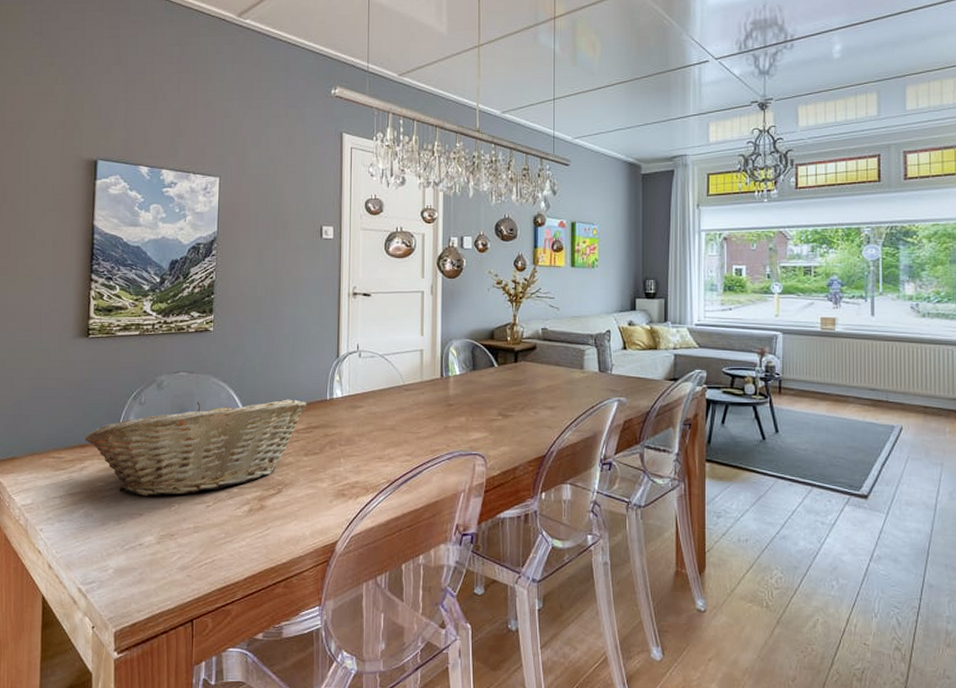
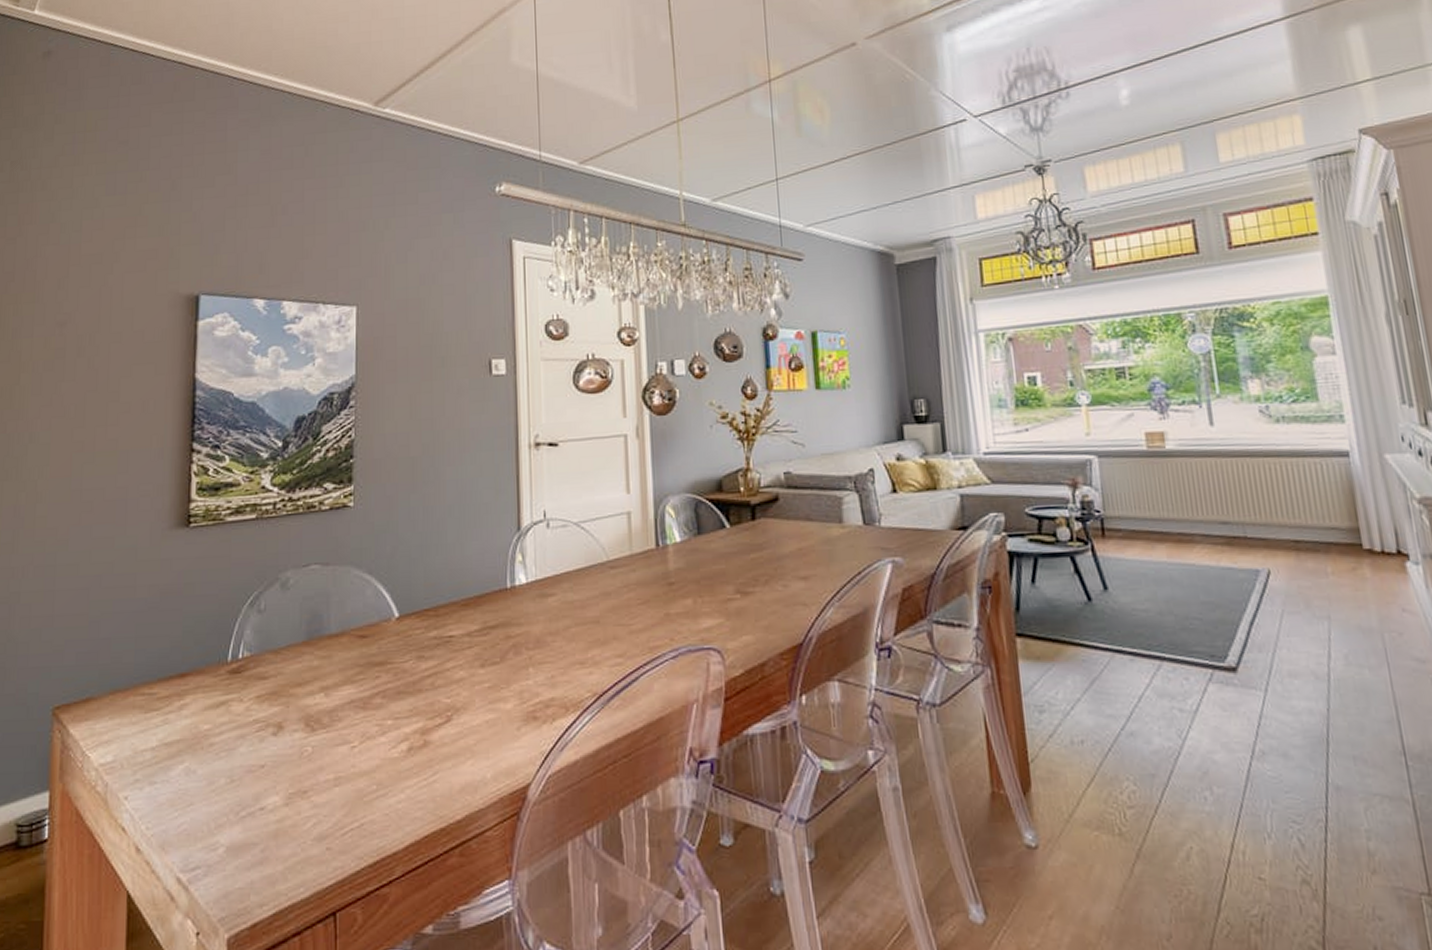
fruit basket: present [84,399,307,496] -> none [184,591,481,739]

